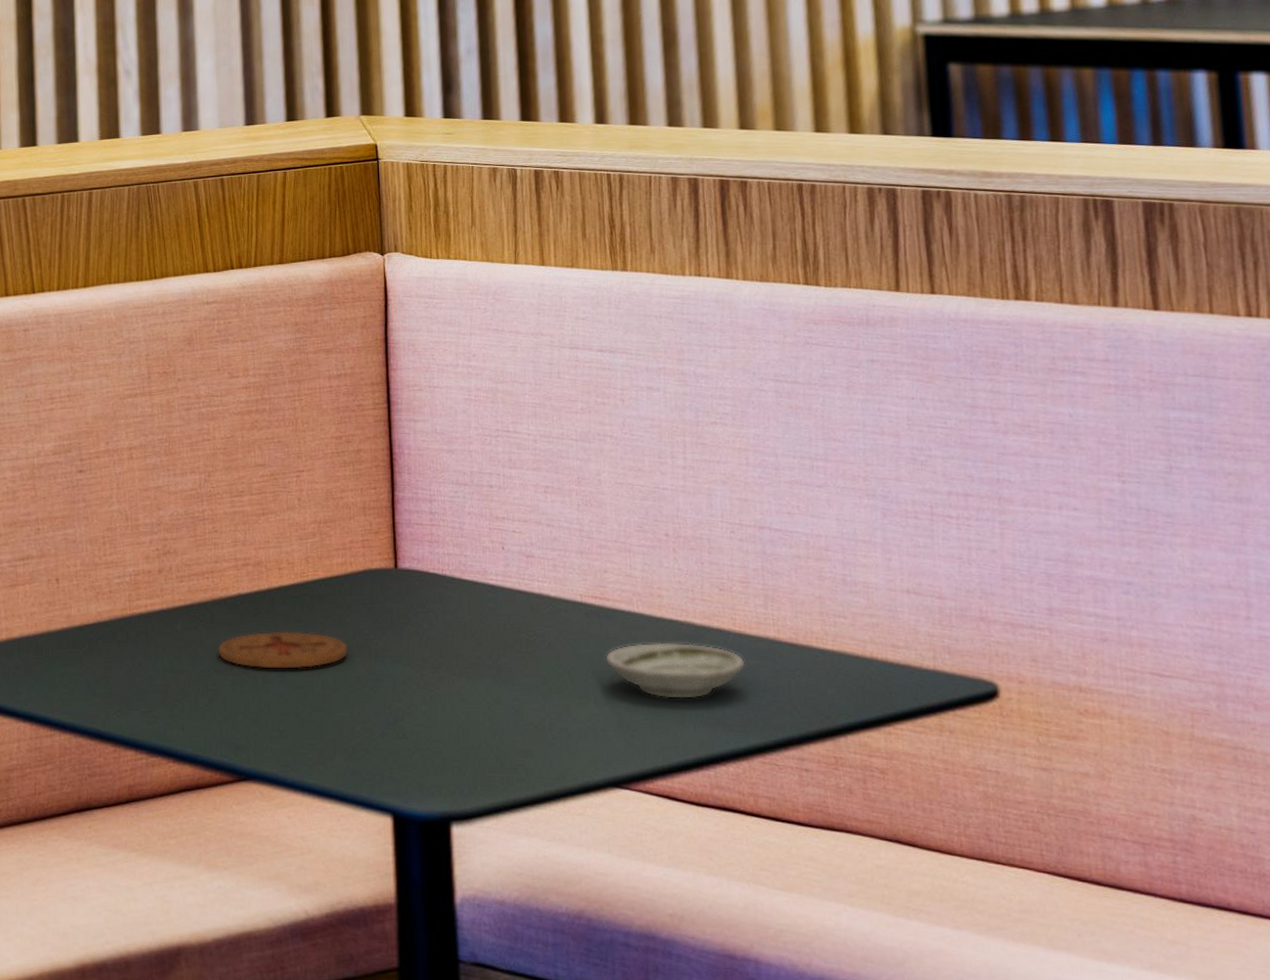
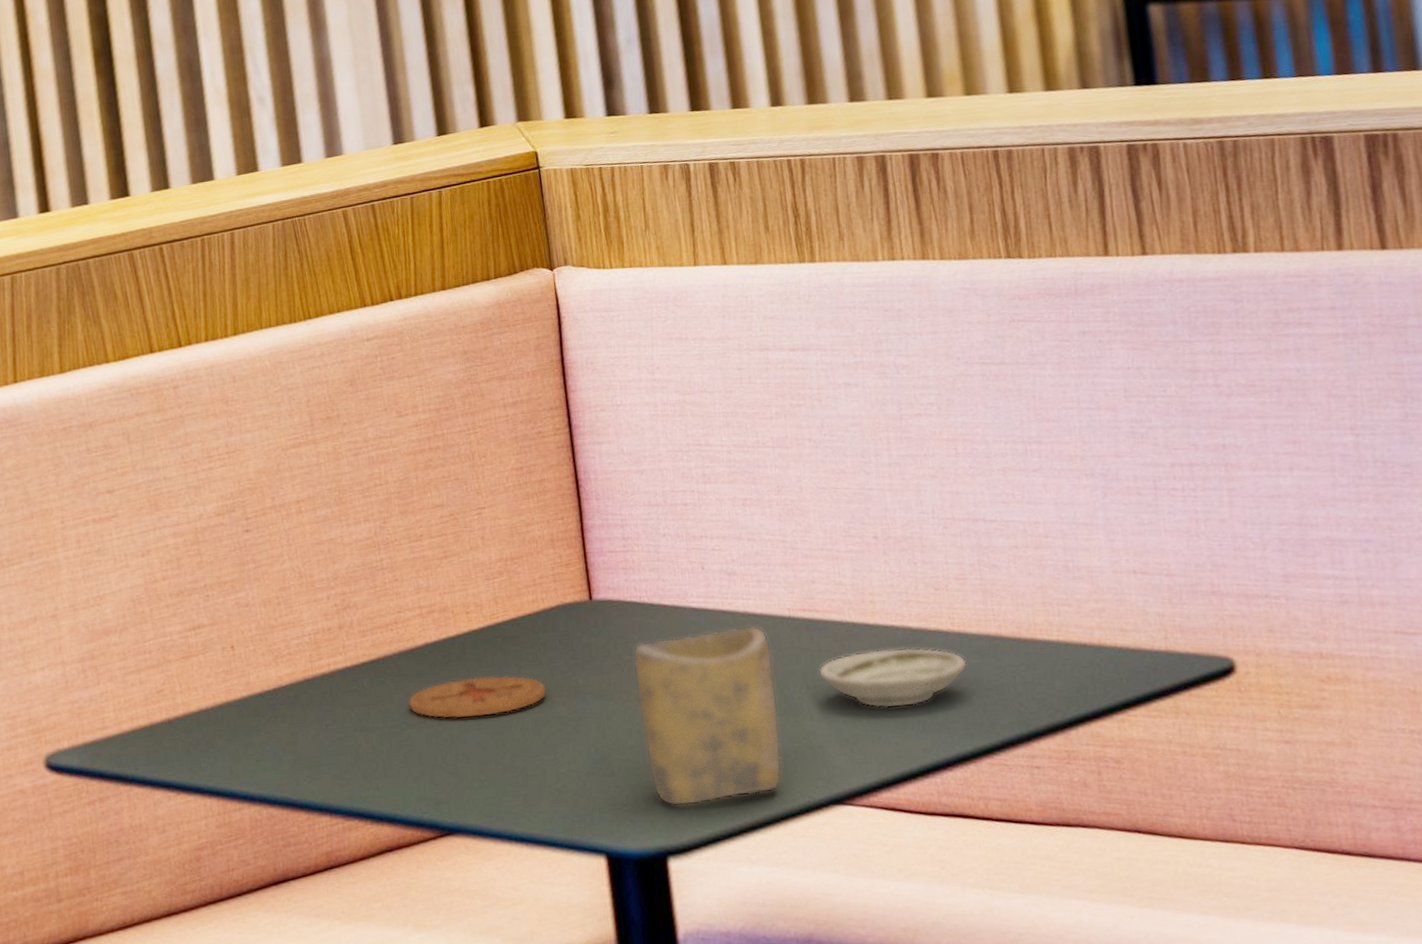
cup: none [431,607,565,774] -> present [633,625,782,807]

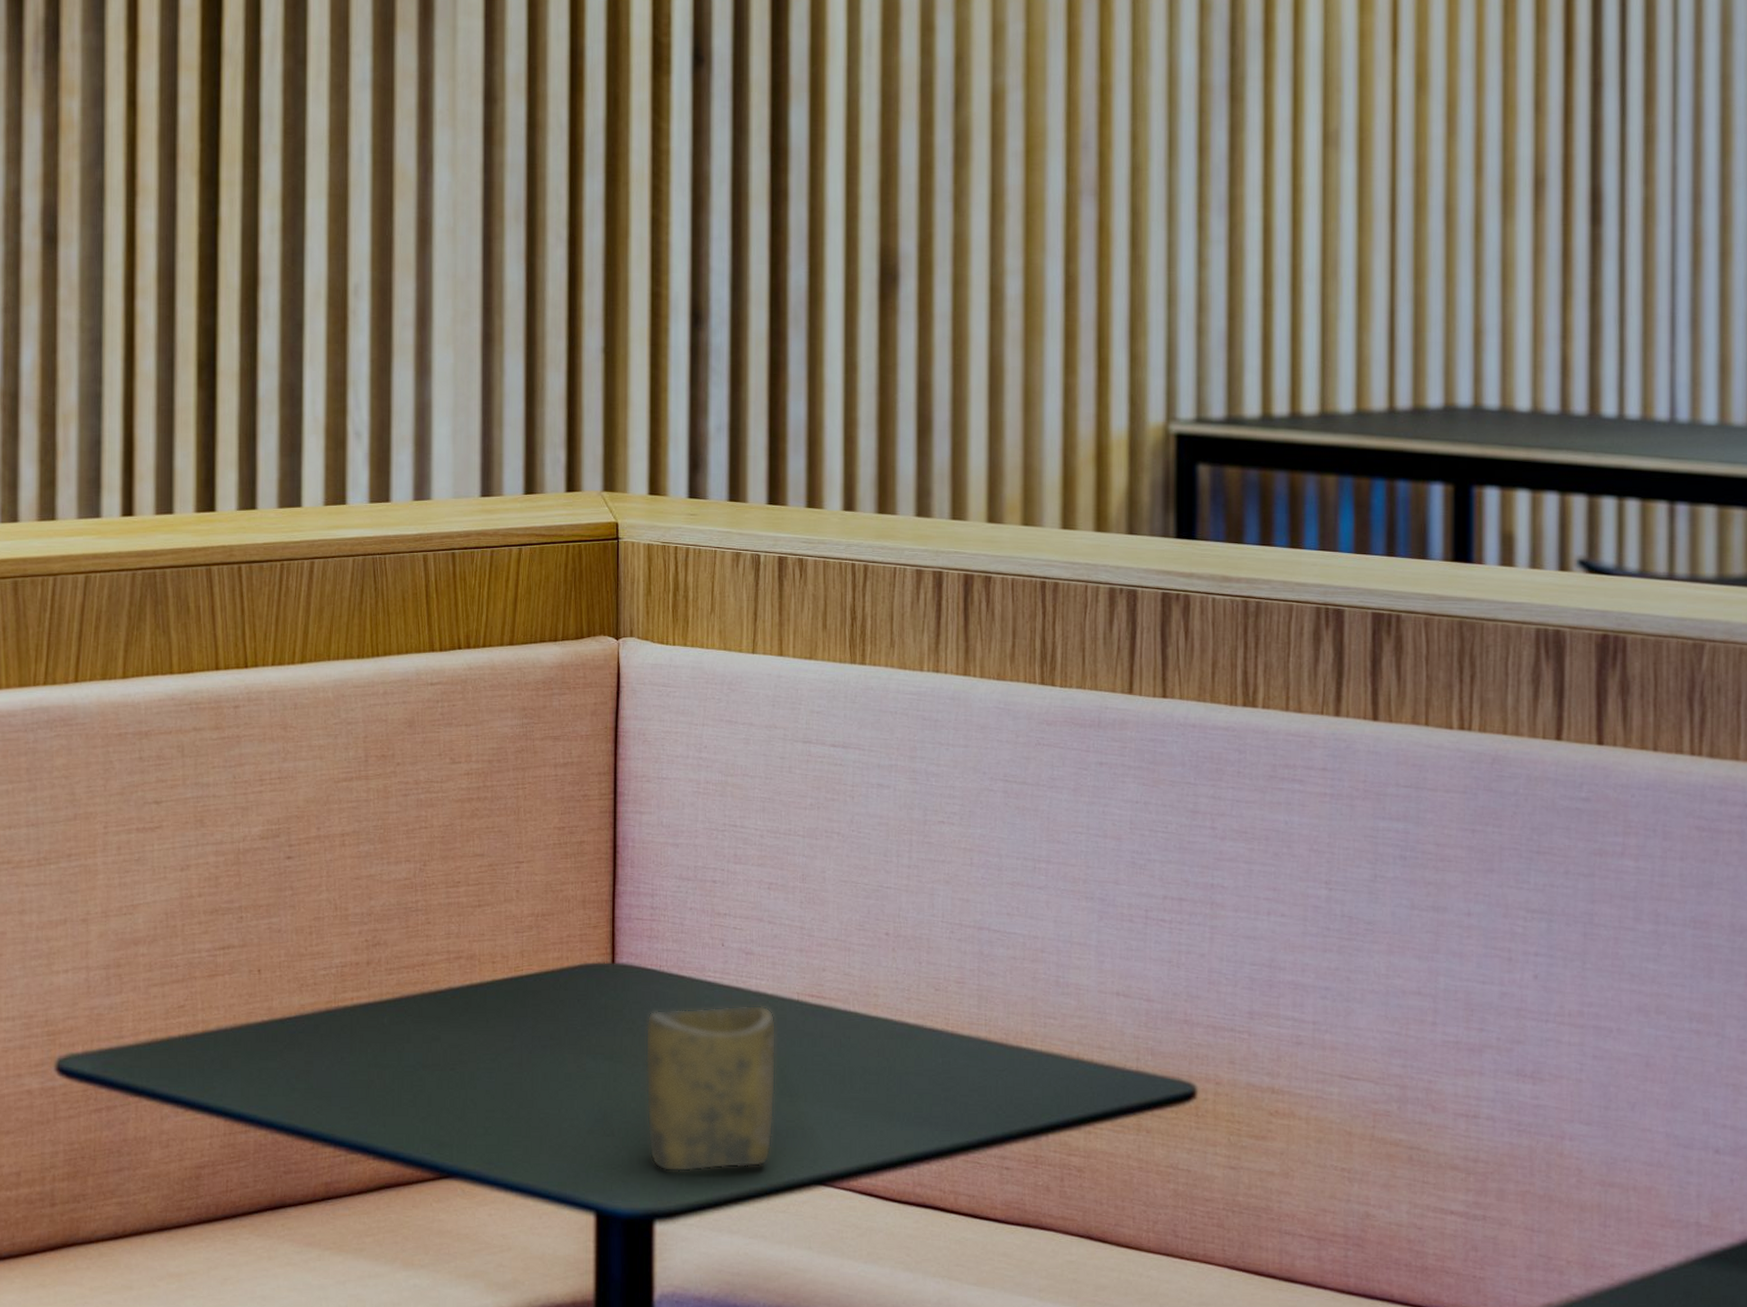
coaster: present [408,675,547,719] -> none [425,1026,560,1066]
saucer: present [818,647,967,709] -> none [817,1041,955,1099]

